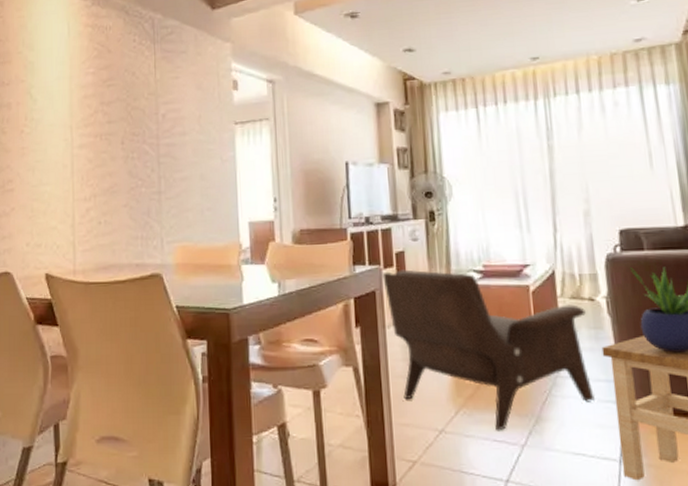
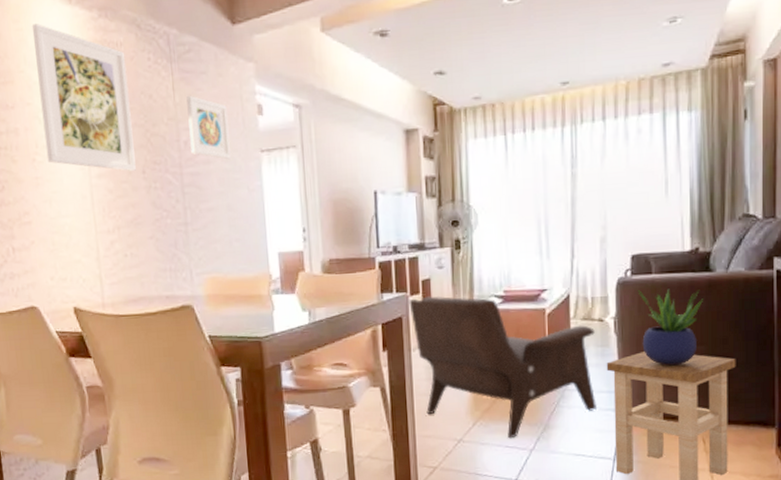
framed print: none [32,11,115,142] -> present [31,24,136,171]
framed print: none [167,72,206,132] -> present [186,95,231,160]

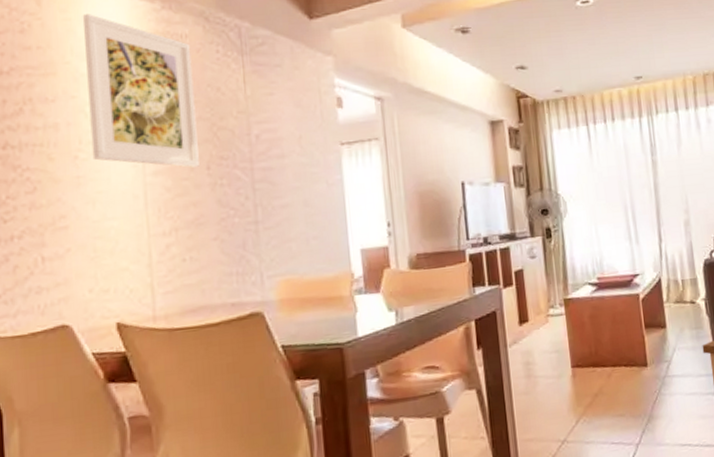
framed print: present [186,95,231,160] -> none [259,88,308,154]
armchair: present [409,295,598,439] -> none [502,286,698,434]

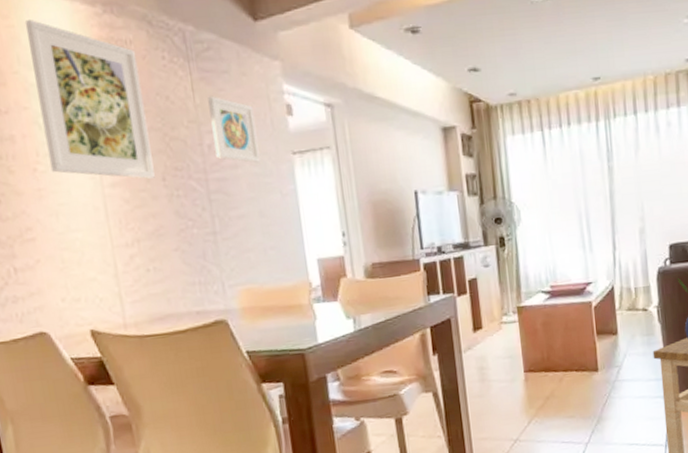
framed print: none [259,88,308,154] -> present [208,95,260,164]

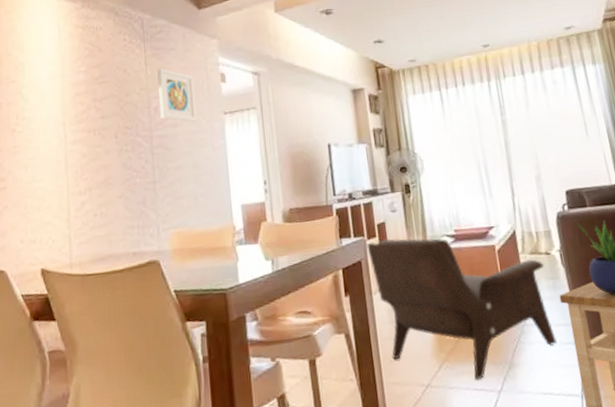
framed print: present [24,20,155,179] -> none [22,14,109,137]
armchair: none [456,294,647,434] -> present [366,238,558,381]

